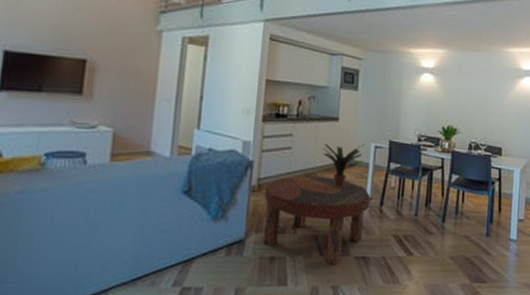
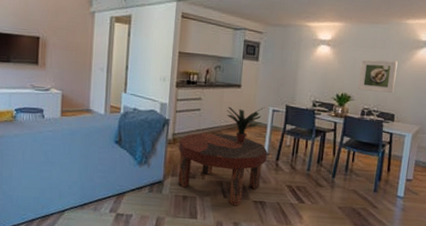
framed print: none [464,88,501,126] -> present [358,59,398,94]

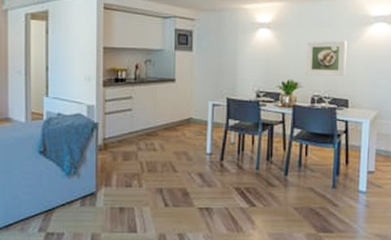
coffee table: present [178,133,267,206] -> none [111,135,210,215]
potted plant: present [224,107,265,144] -> none [159,102,204,144]

